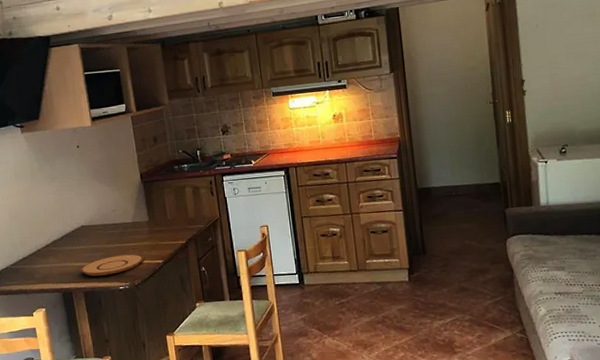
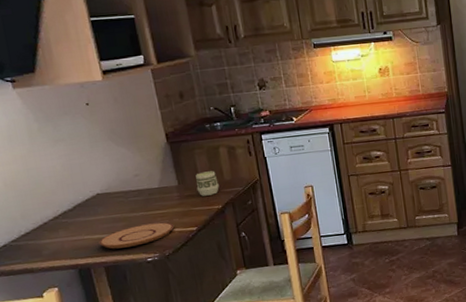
cup: none [164,208,184,232] -> present [195,171,219,196]

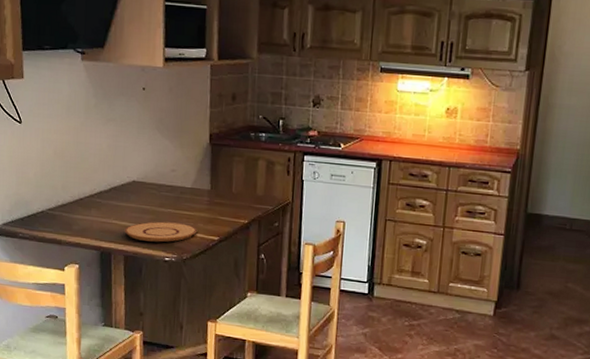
cup: present [195,171,219,196] -> none [227,181,250,208]

